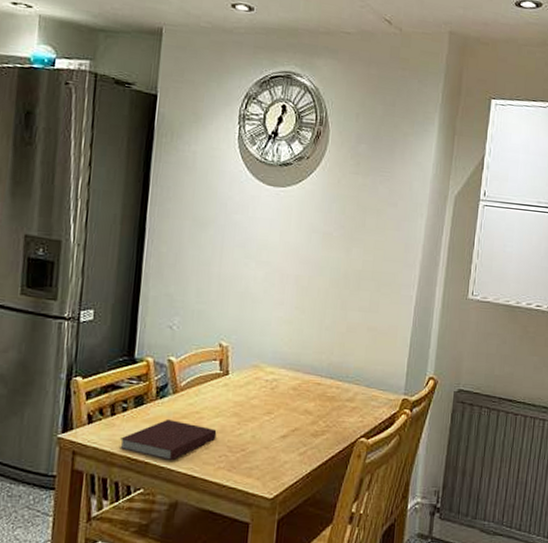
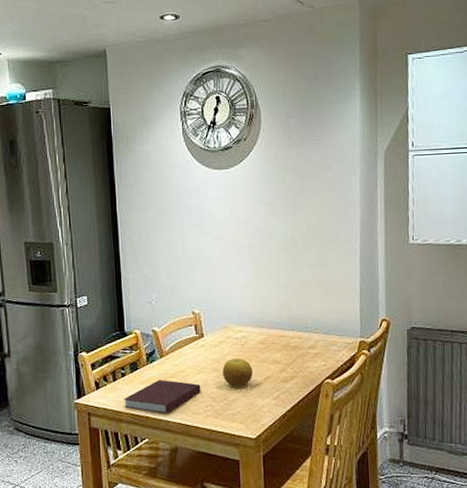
fruit: none [244,404,281,437] -> present [222,358,254,387]

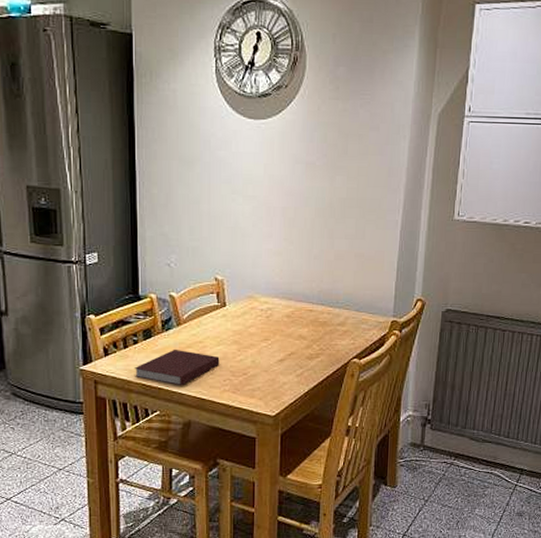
fruit: present [222,358,254,387] -> none [244,332,277,362]

